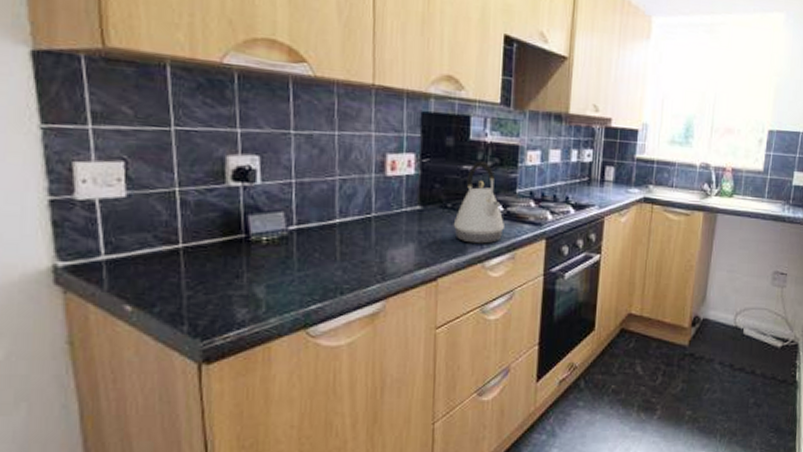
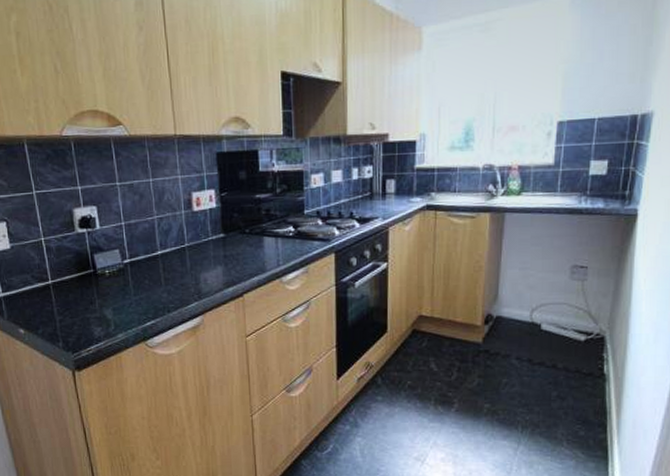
kettle: present [453,161,504,244] -> none [252,189,296,262]

